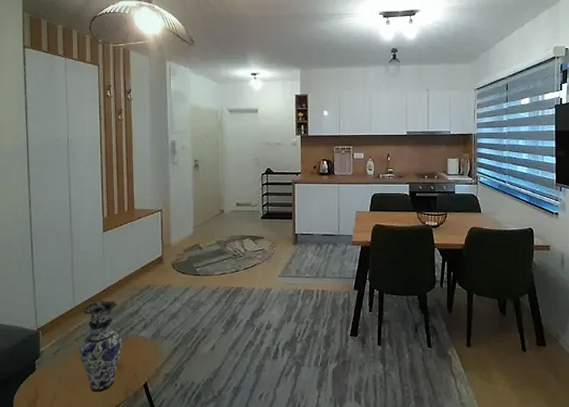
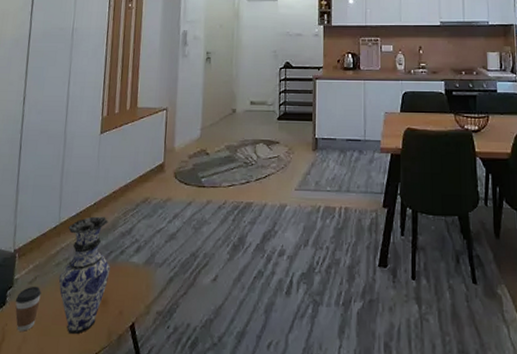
coffee cup: none [43,356,65,391] -> present [15,286,41,331]

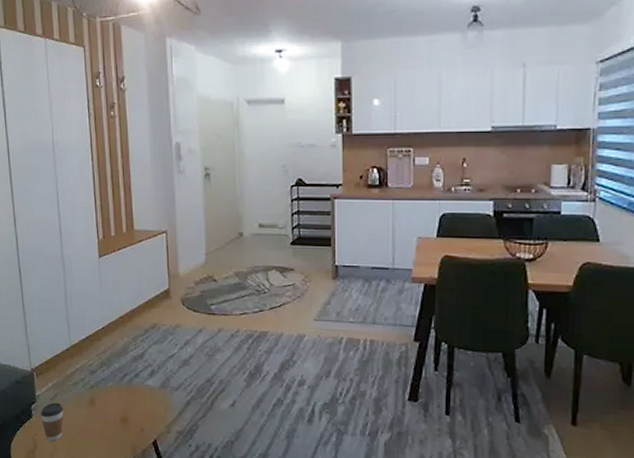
vase: present [58,216,110,335] -> none [78,340,127,447]

